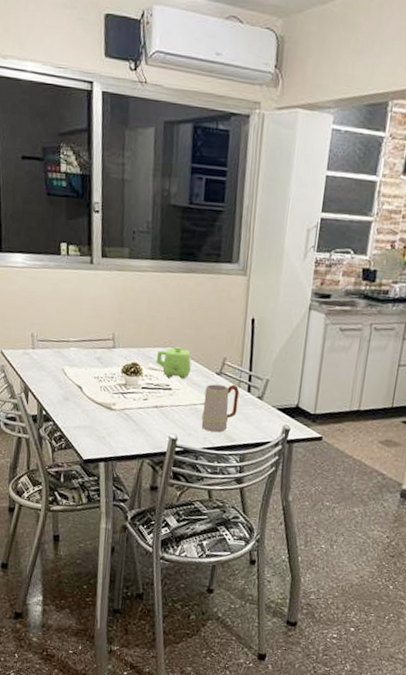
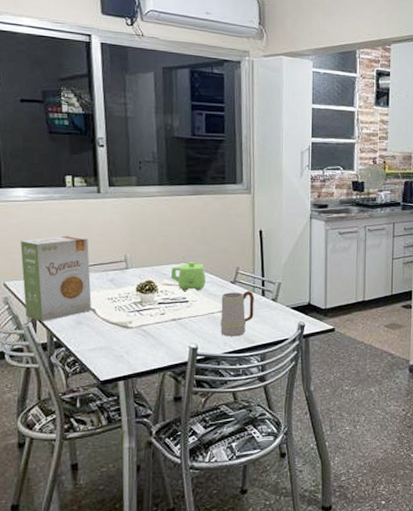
food box: none [17,307,80,394] -> present [20,235,92,322]

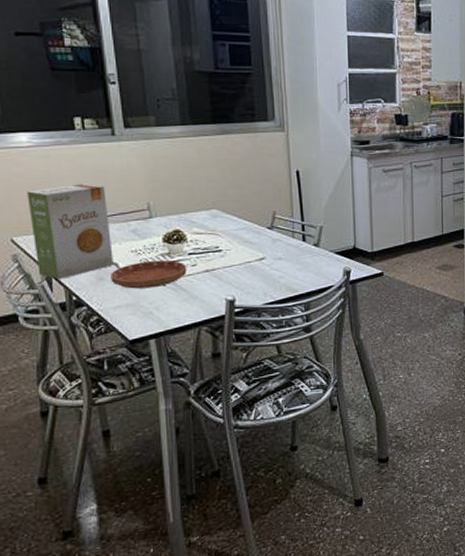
saucer: none [88,308,156,333] -> present [111,260,187,289]
teapot: present [170,262,206,291] -> none [200,208,240,239]
mug: present [220,291,254,337] -> none [258,237,295,286]

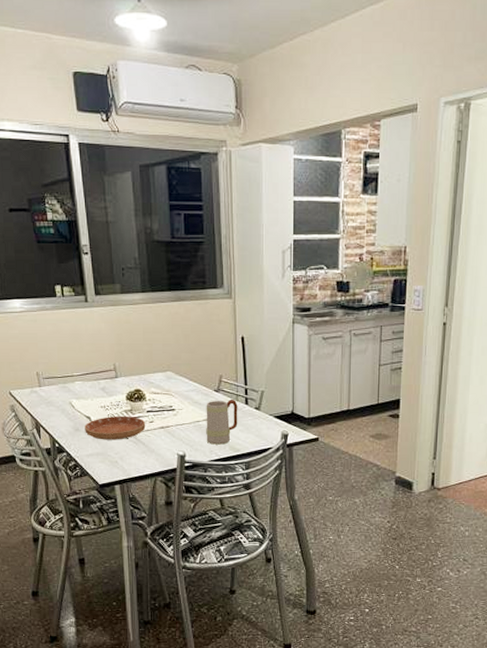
food box: present [27,184,113,280] -> none [20,345,87,429]
mug: none [258,237,295,286] -> present [206,400,238,445]

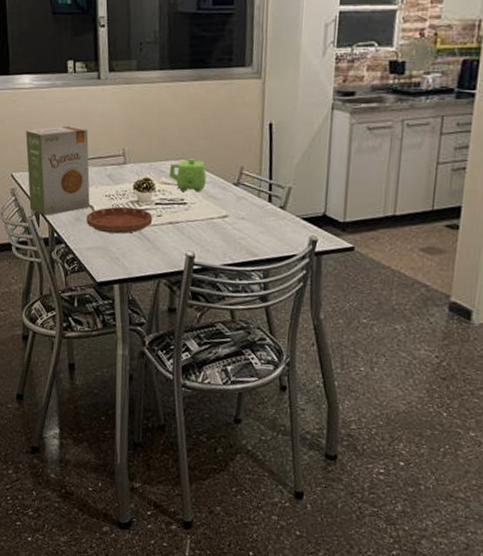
food box: none [20,345,87,429] -> present [26,126,90,216]
teapot: none [157,370,190,399] -> present [168,159,206,192]
mug: present [206,400,238,445] -> none [220,196,260,247]

